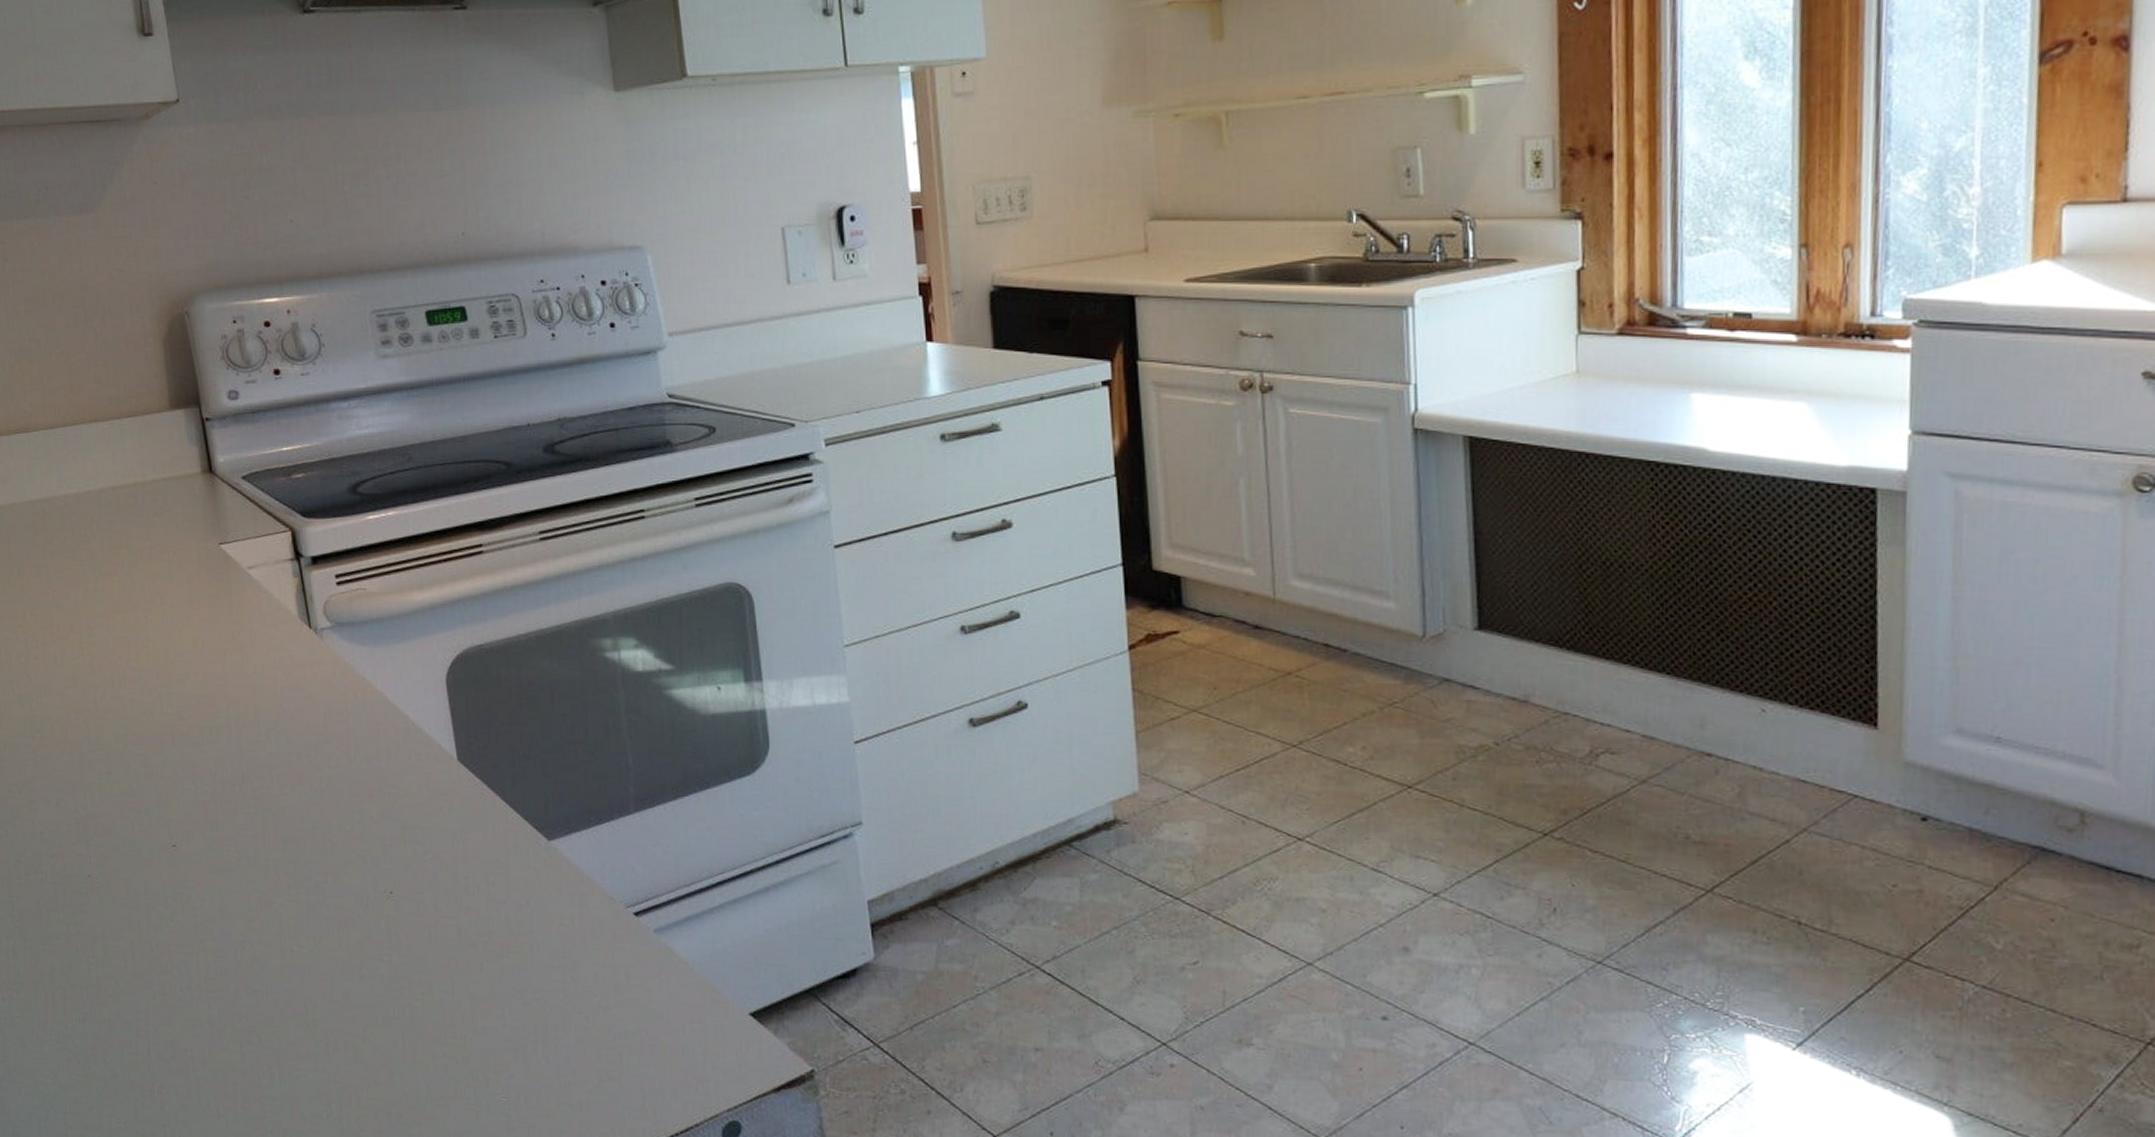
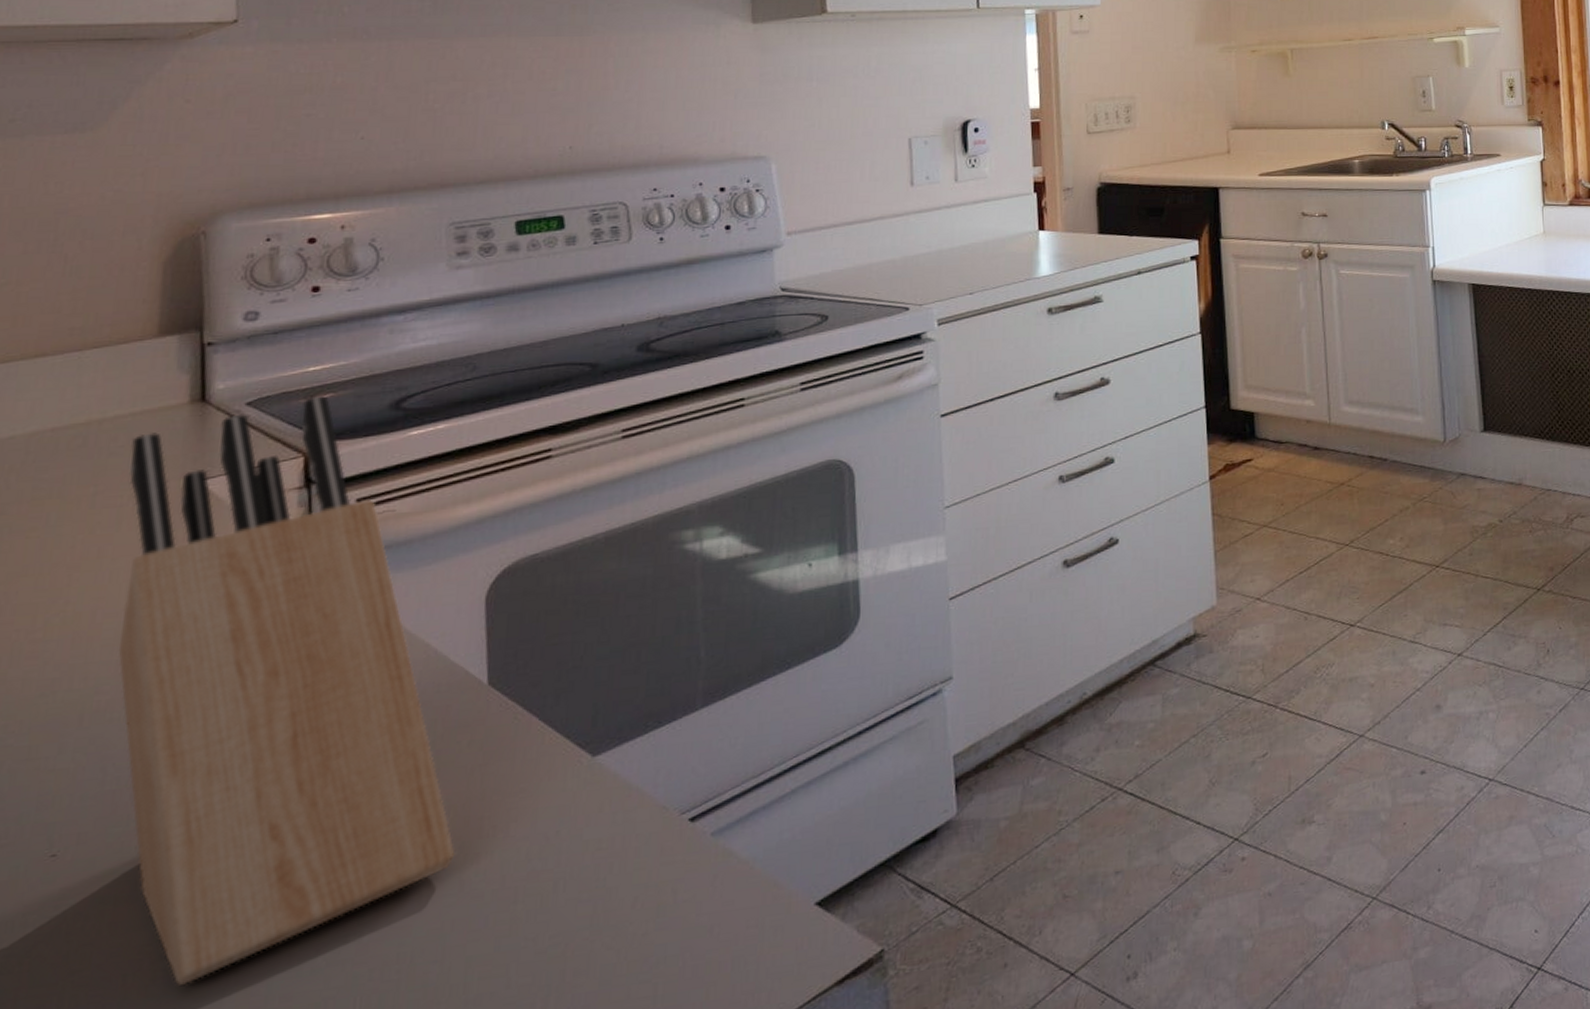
knife block: none [168,475,451,968] -> present [117,396,455,986]

